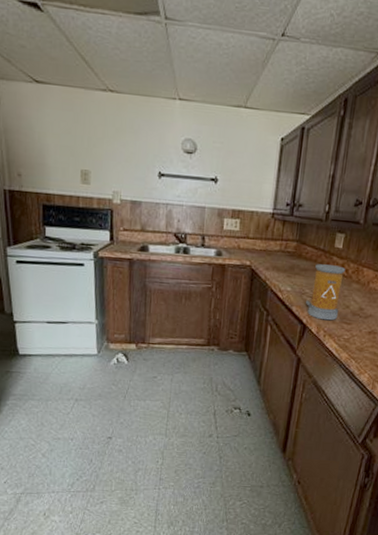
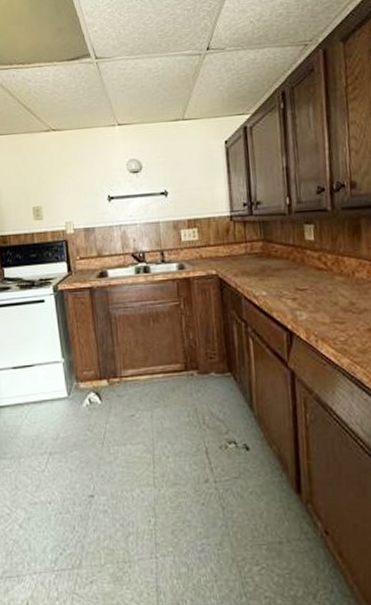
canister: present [305,264,346,321] -> none [285,259,327,323]

